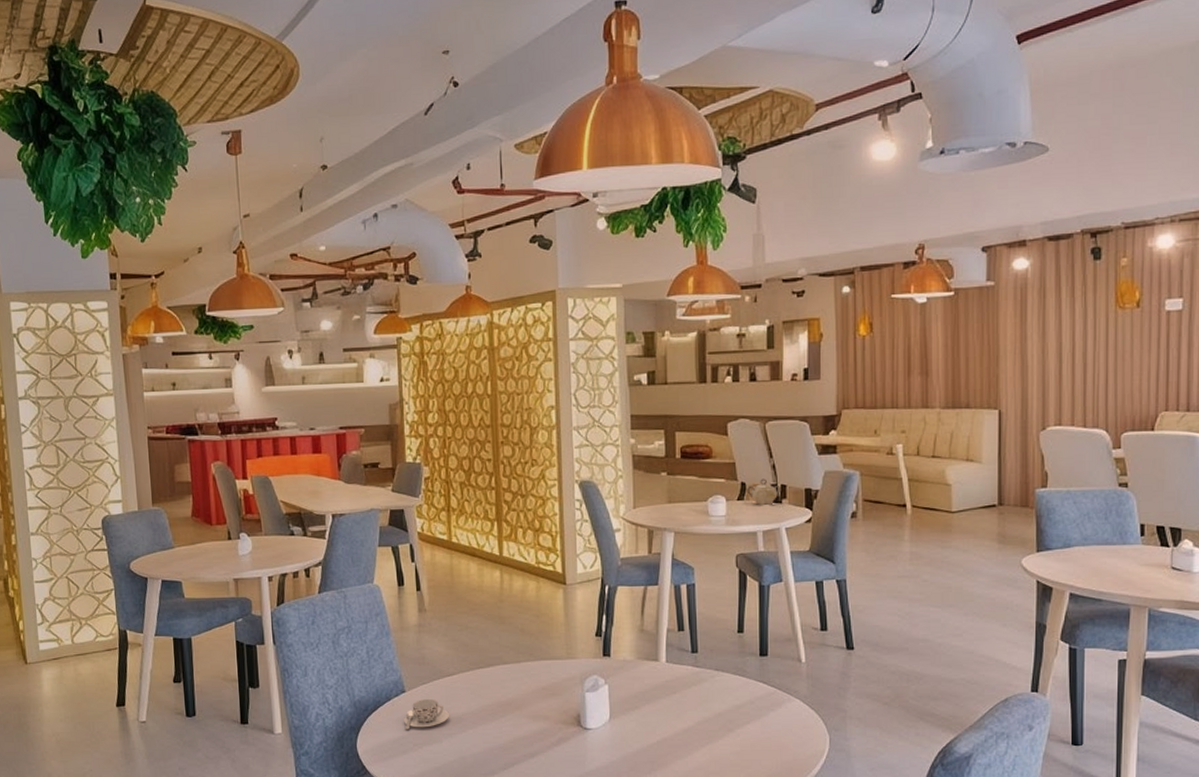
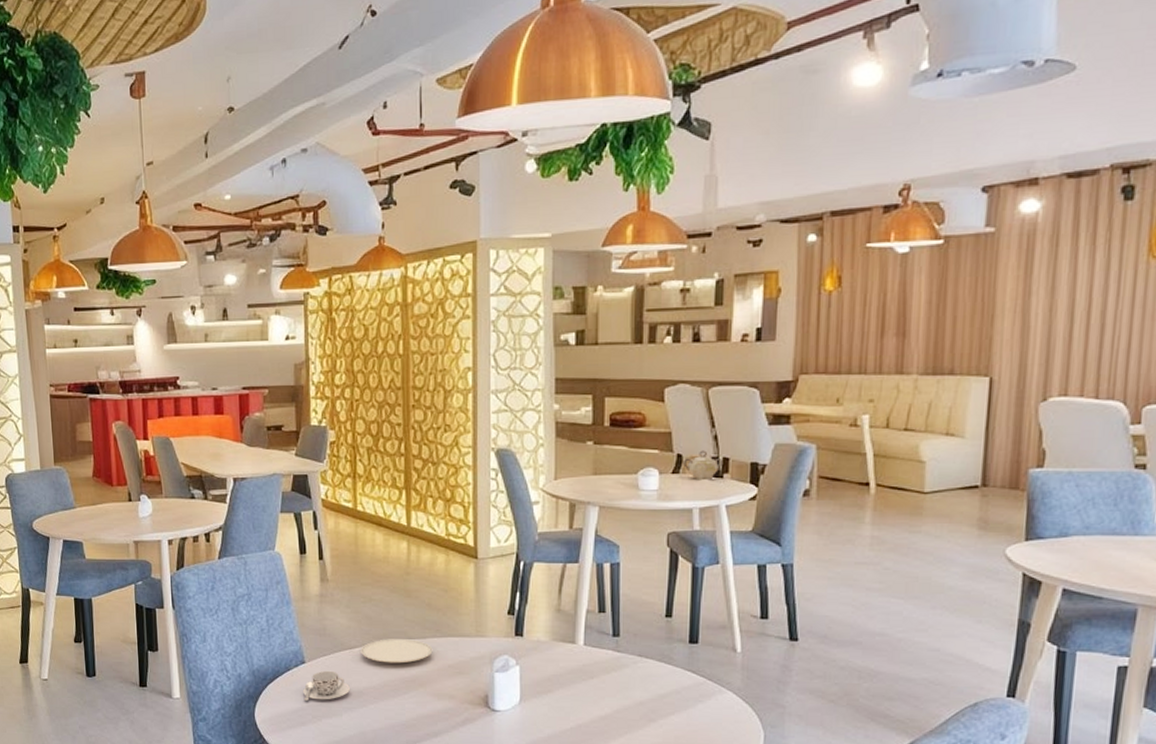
plate: none [458,664,527,688] -> present [361,639,433,664]

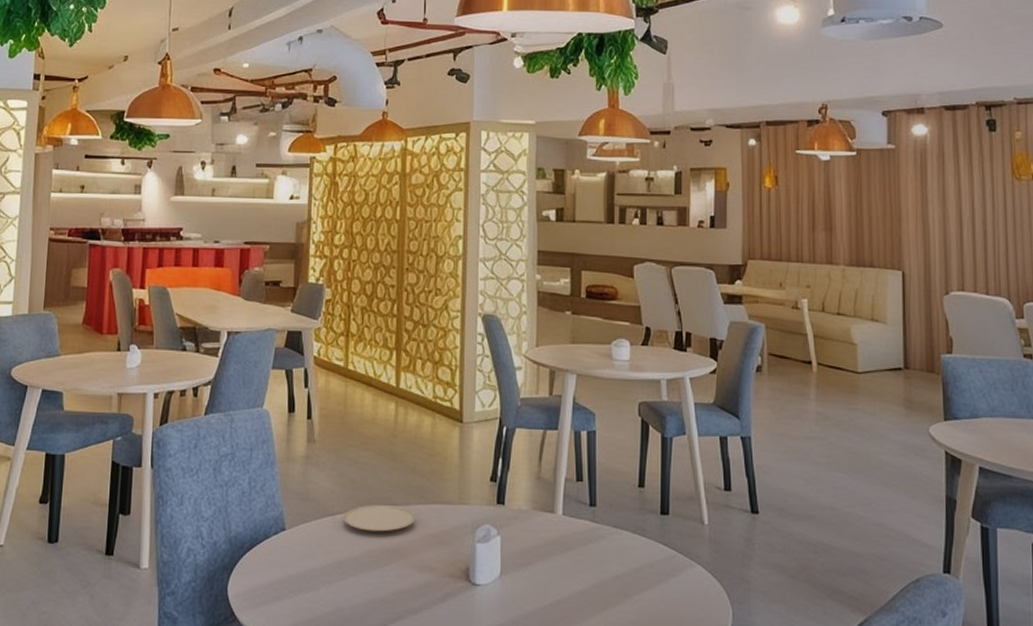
teacup: present [303,670,350,701] -> none [281,538,330,573]
sugar bowl: present [683,450,724,481] -> none [651,325,687,353]

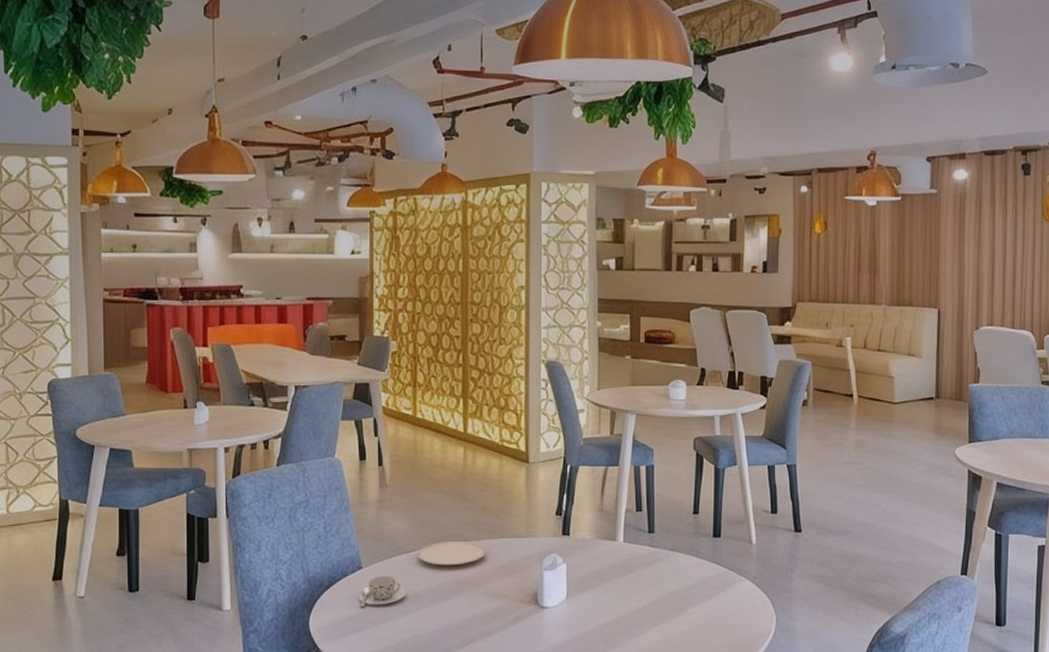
teacup: none [281,538,330,573] -> present [359,575,406,607]

